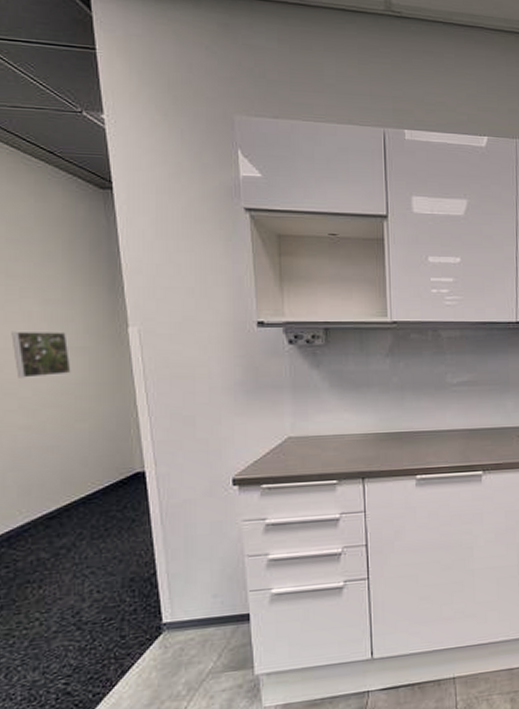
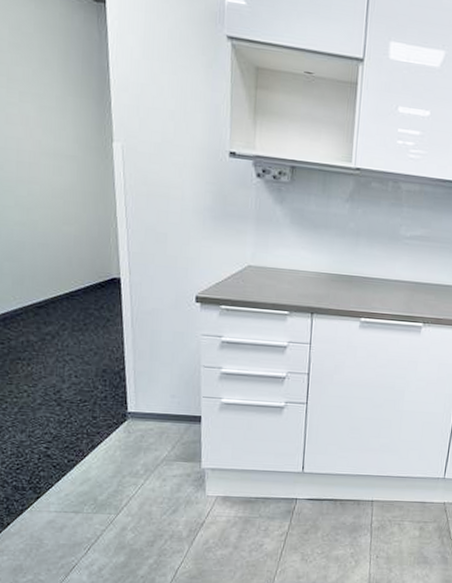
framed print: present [11,331,71,378] -> none [11,132,62,180]

